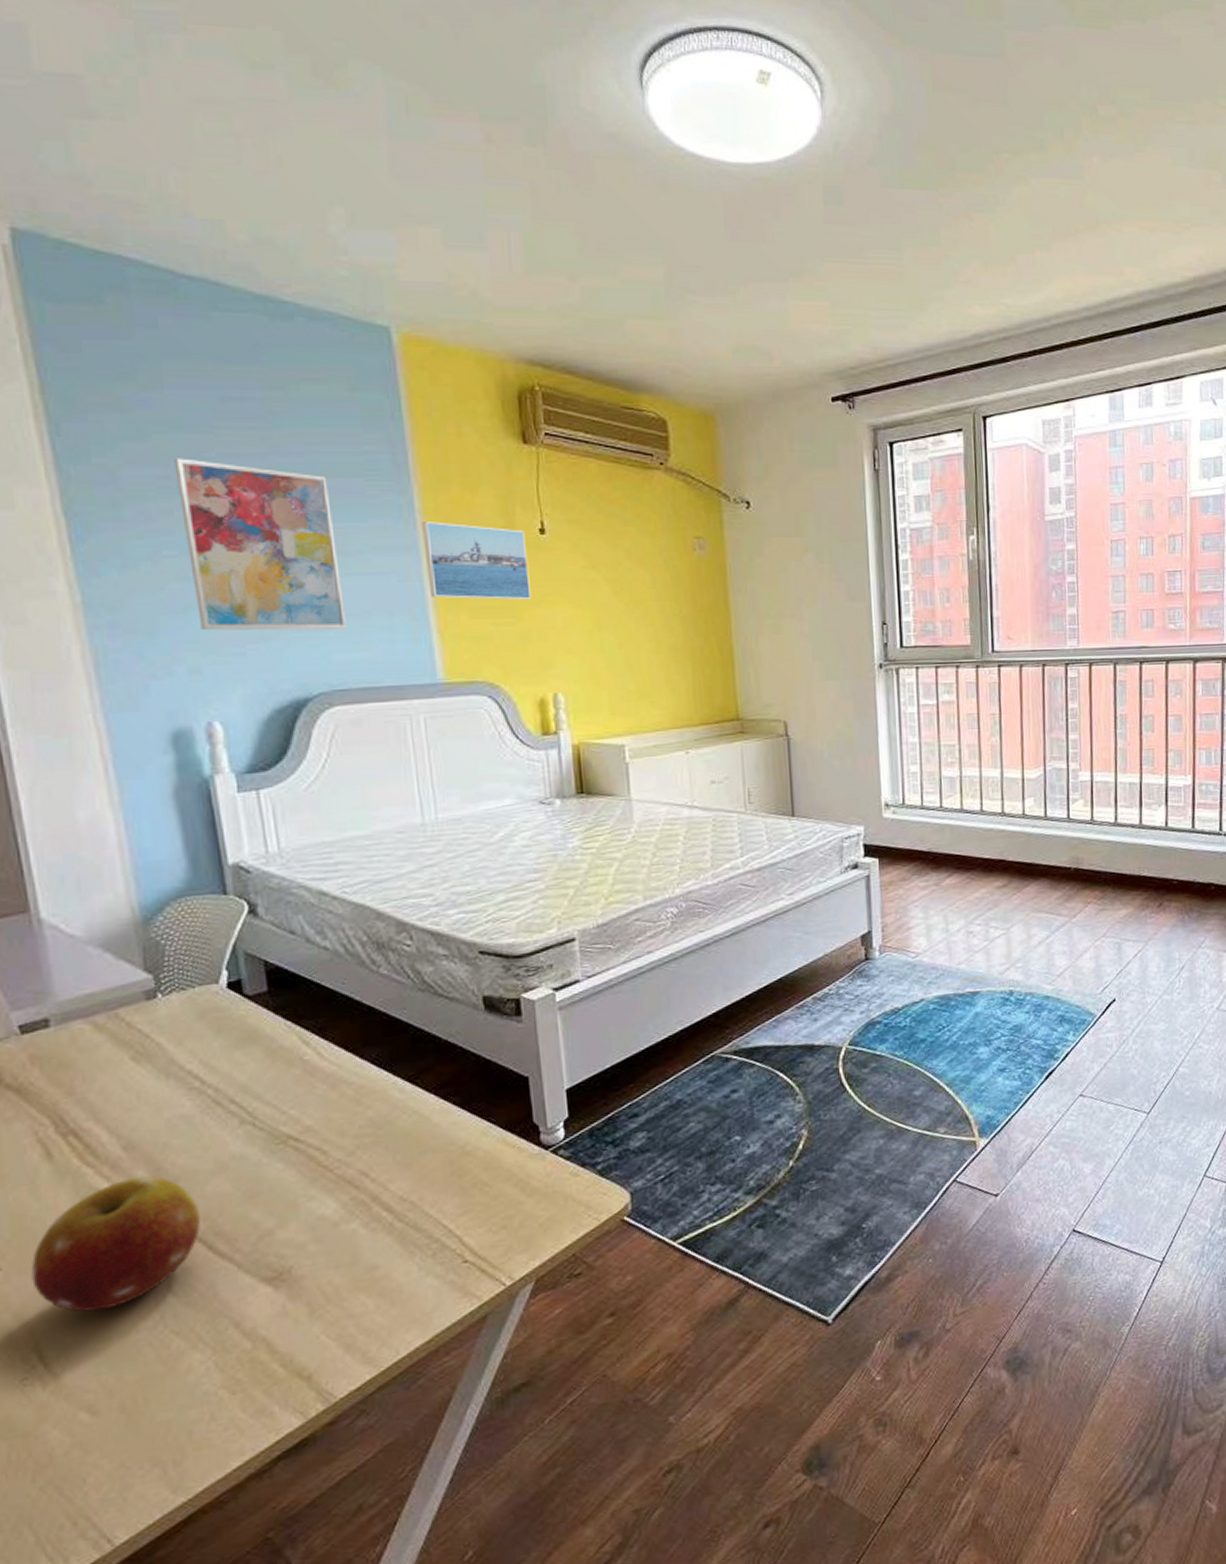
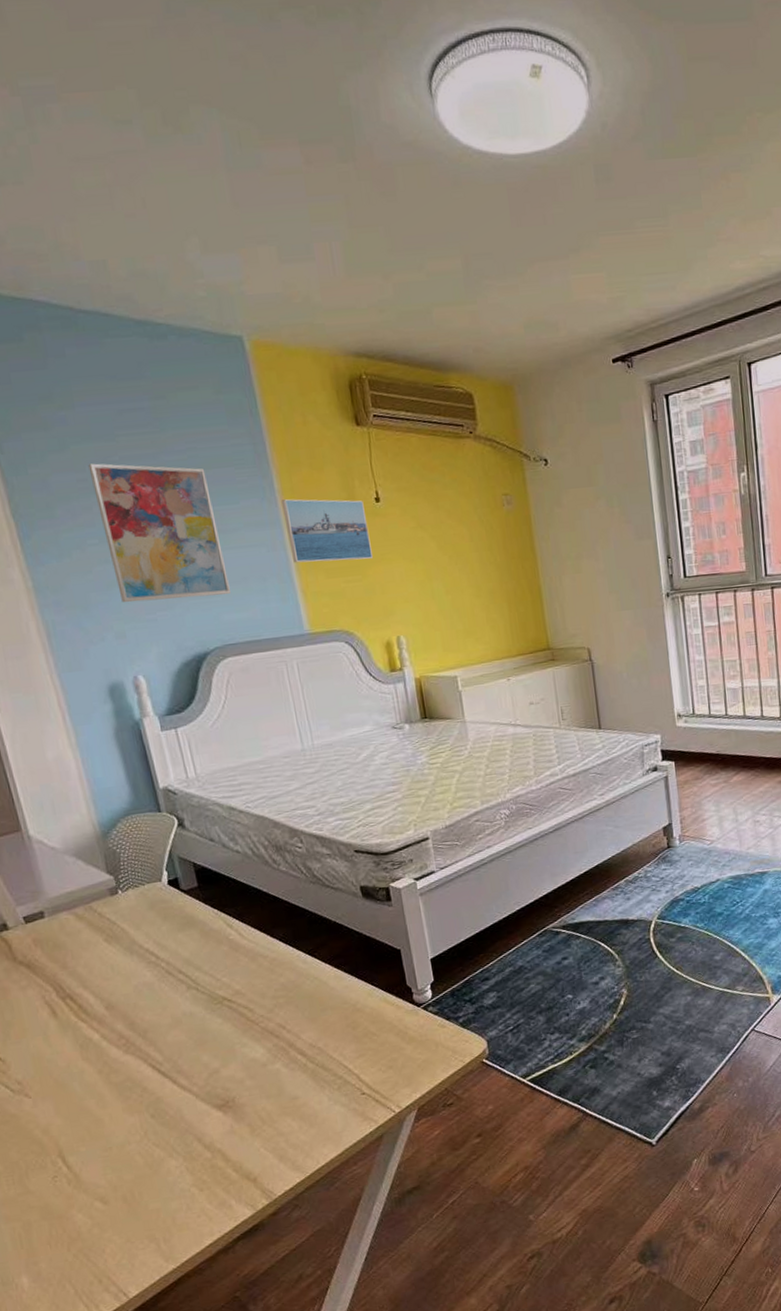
fruit: present [31,1176,201,1312] -> none [50,1028,166,1129]

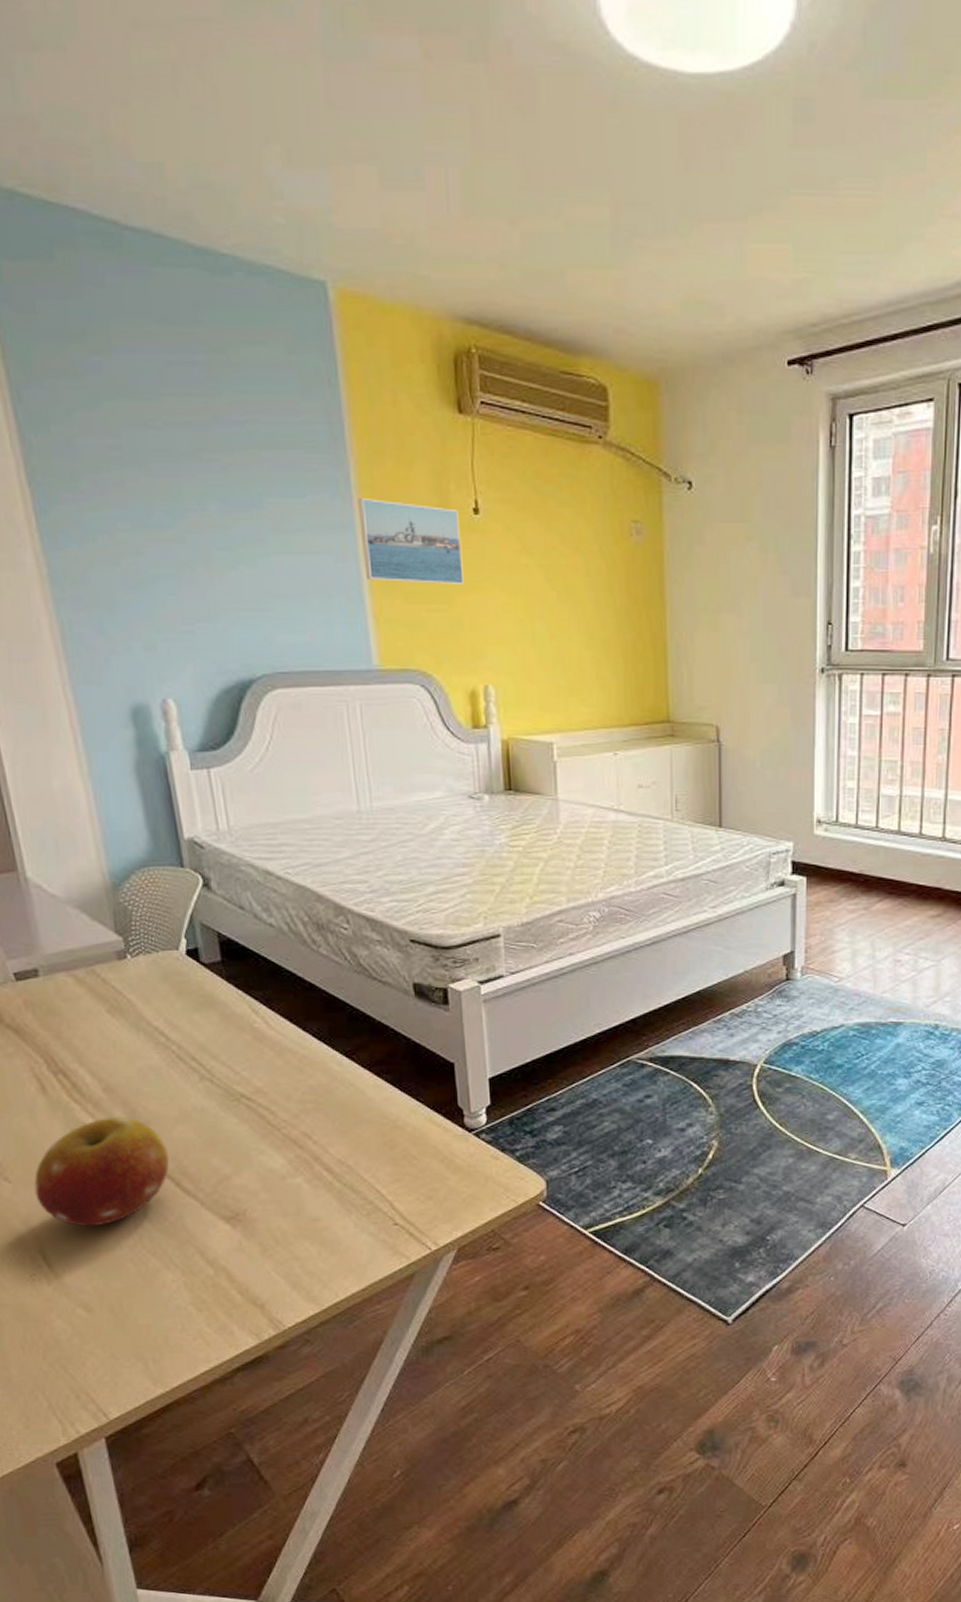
fruit: none [50,1028,166,1129] -> present [34,1116,170,1227]
wall art: present [88,463,230,603] -> none [124,427,286,609]

